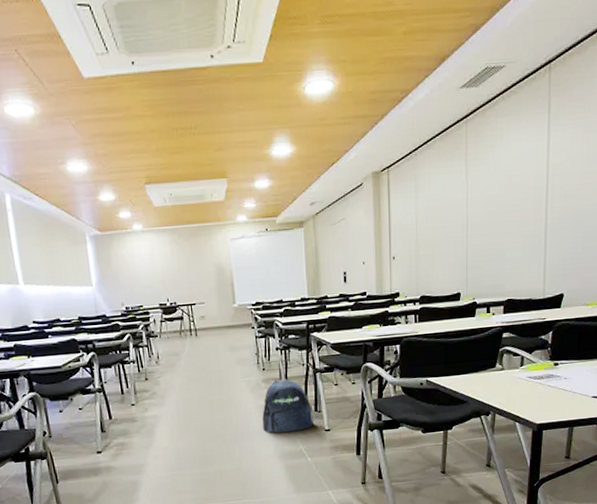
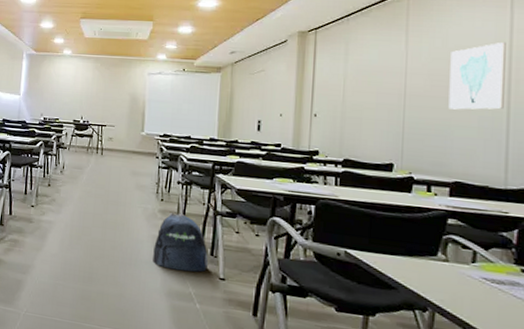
wall art: none [501,161,544,233] -> present [448,41,506,110]

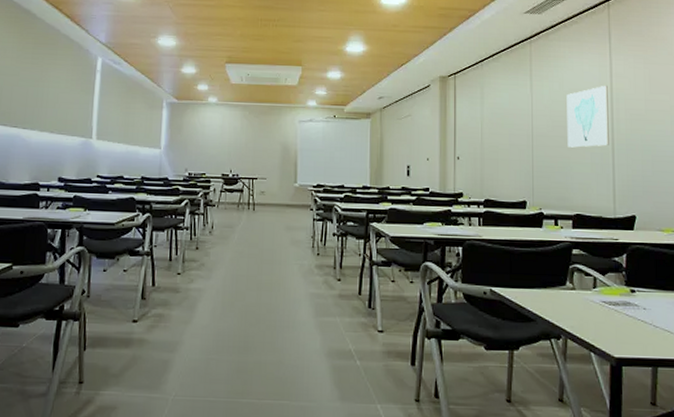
backpack: present [153,213,209,272] -> none [311,266,367,328]

